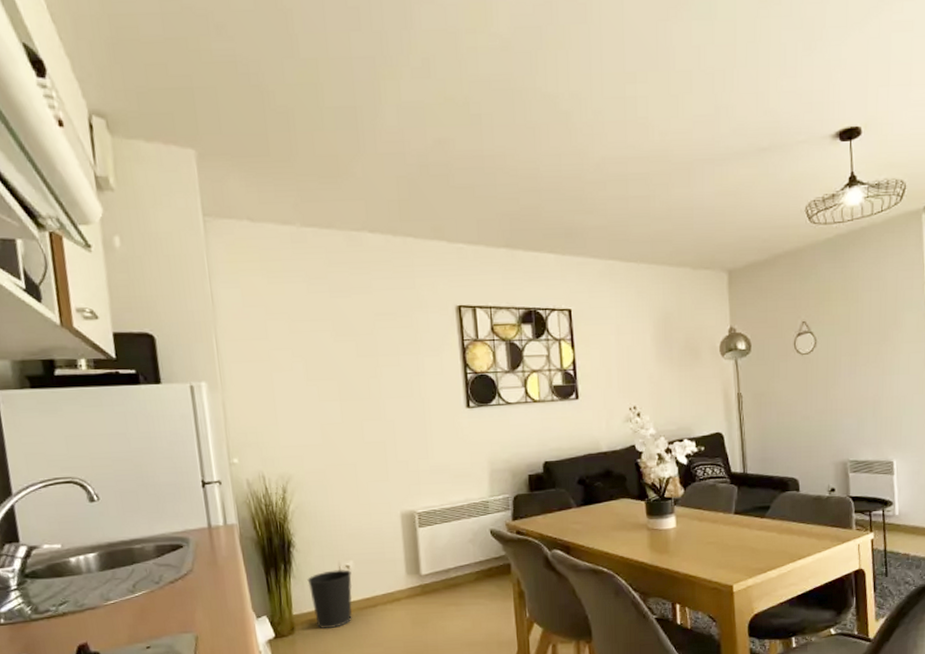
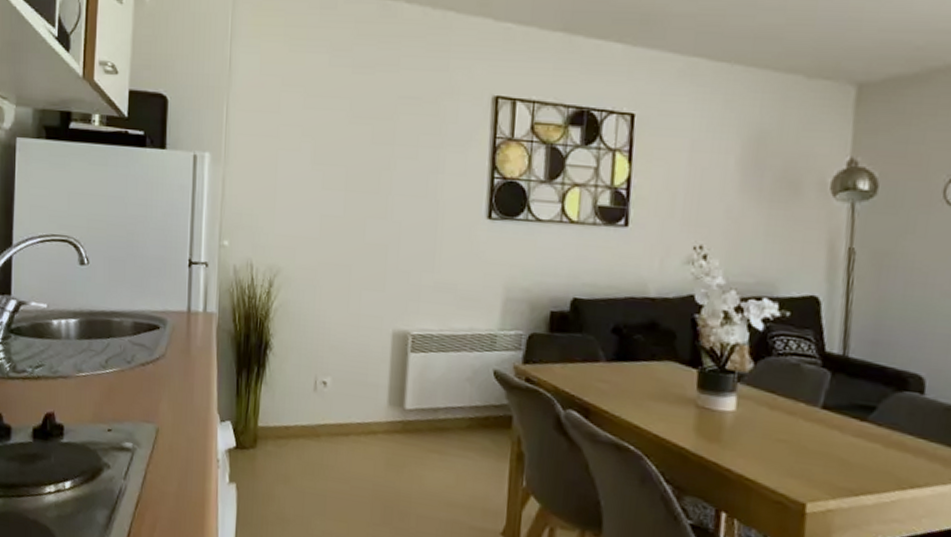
wastebasket: present [307,569,352,628] -> none [279,383,328,451]

